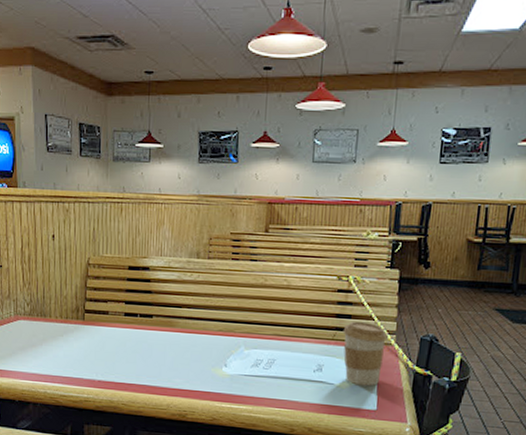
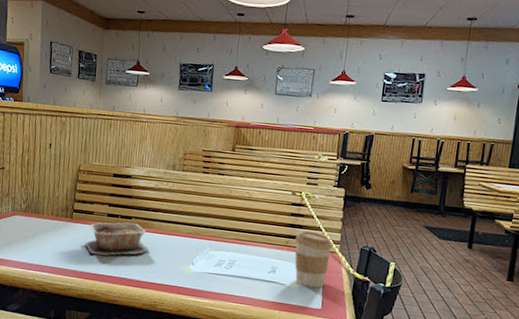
takeout container: none [100,322,174,362] -> present [84,222,149,256]

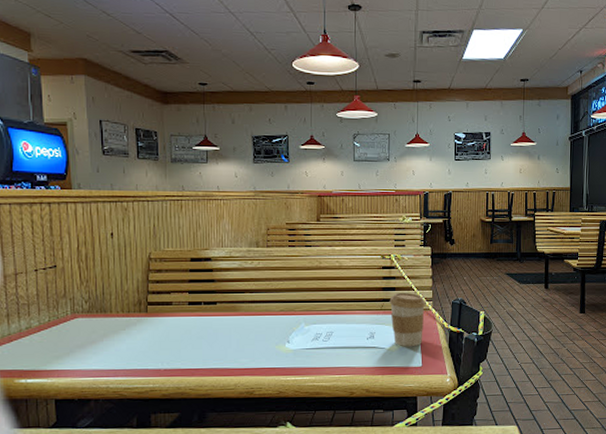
takeout container: present [84,222,149,256] -> none [164,309,239,349]

